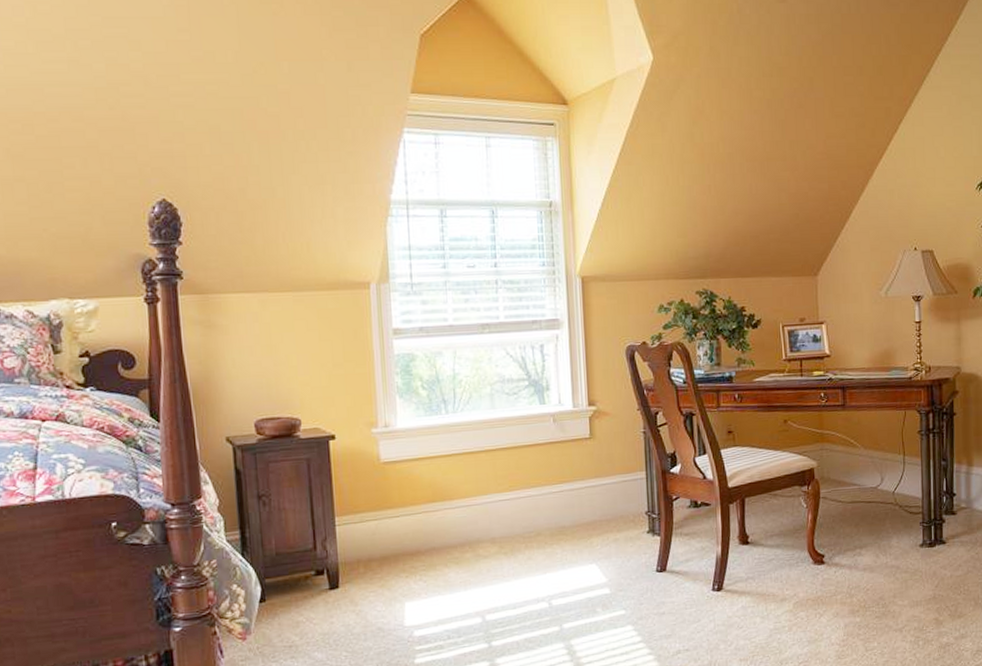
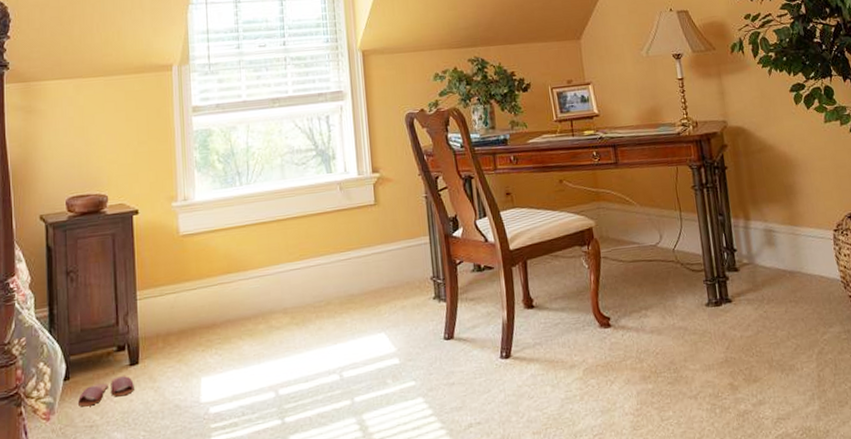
slippers: none [276,598,335,628] -> present [78,375,134,407]

